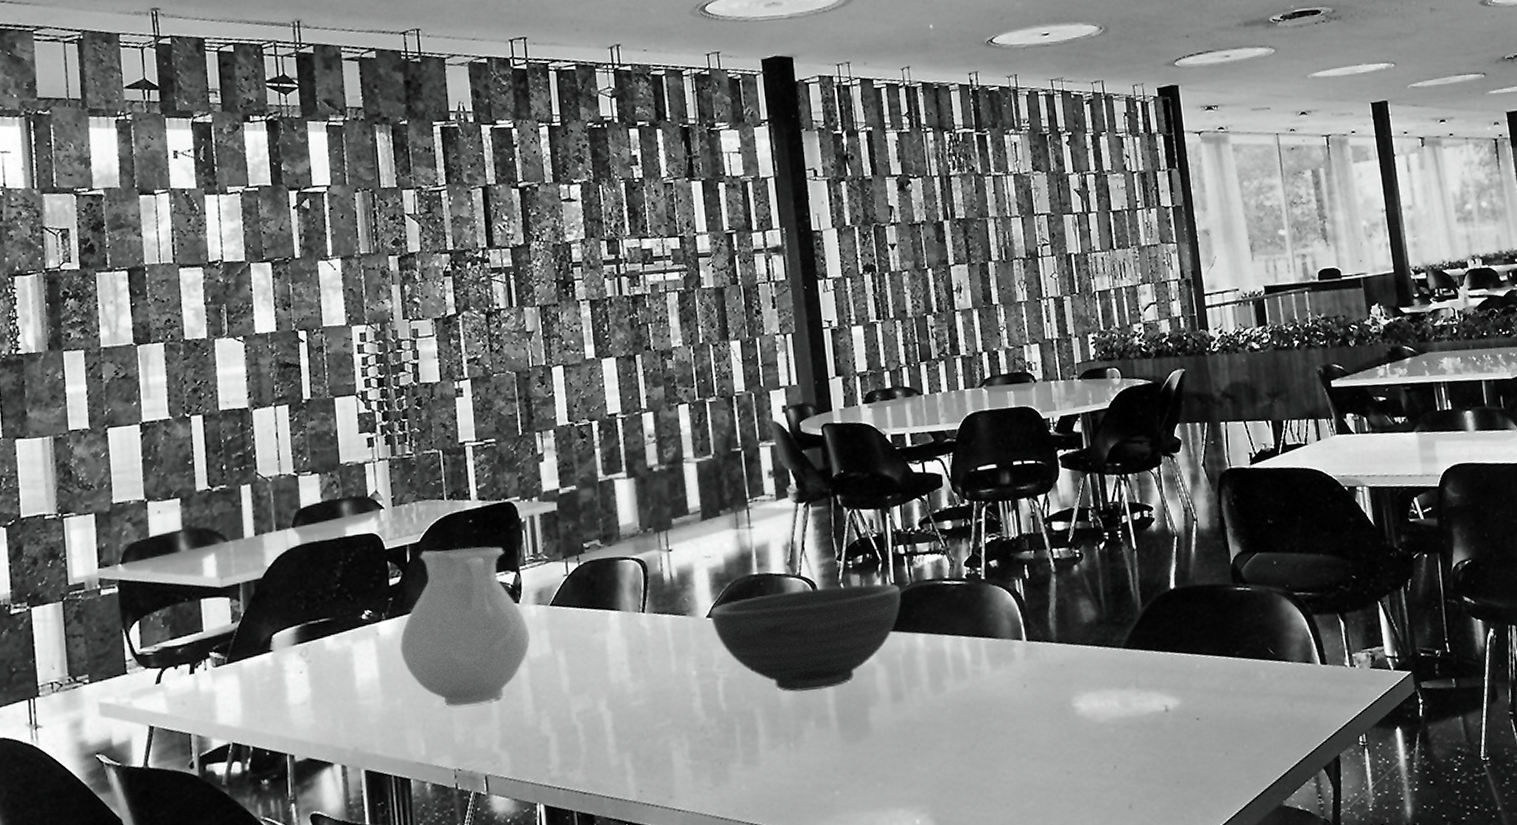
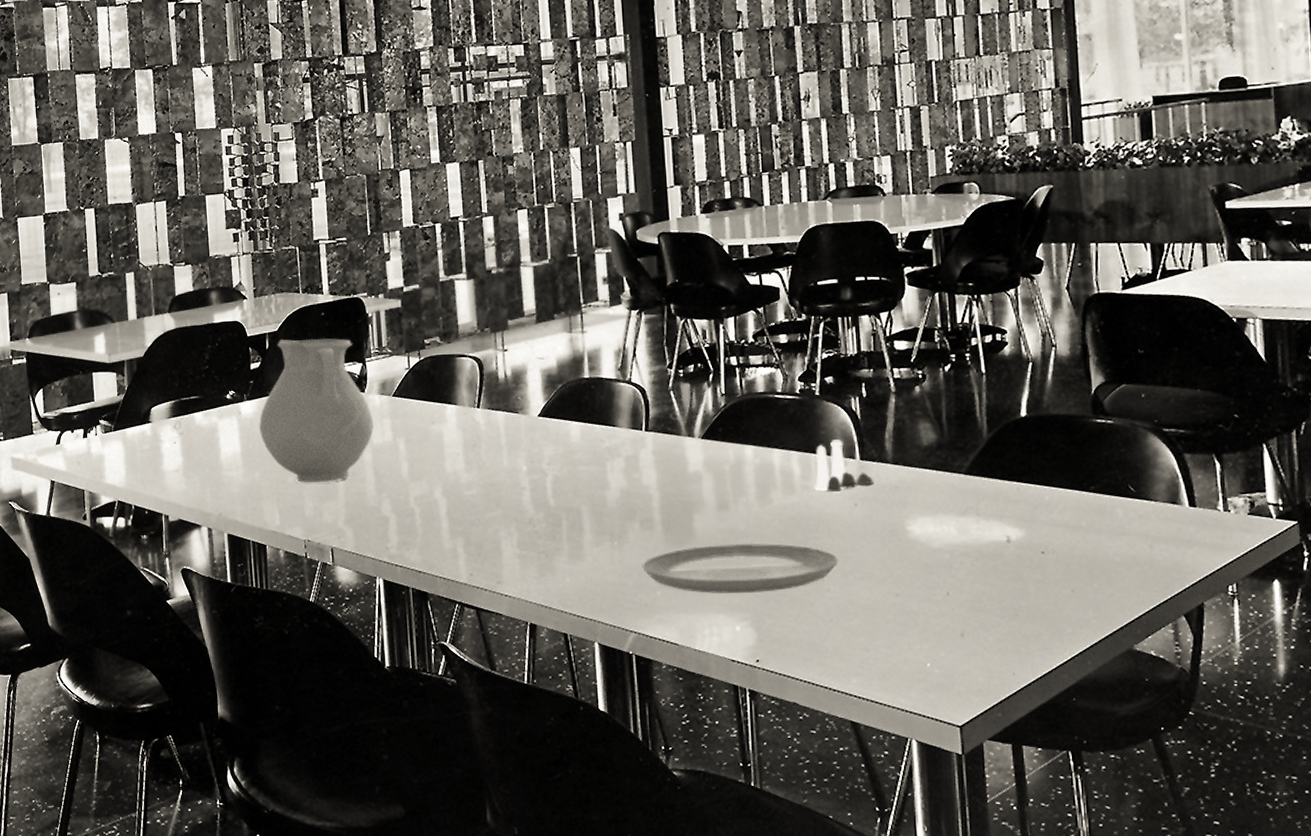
fruit bowl: present [709,583,901,692] -> none [541,392,731,494]
plate: none [819,731,1012,789] -> present [642,543,839,594]
salt and pepper shaker set: none [984,622,1041,675] -> present [814,439,875,492]

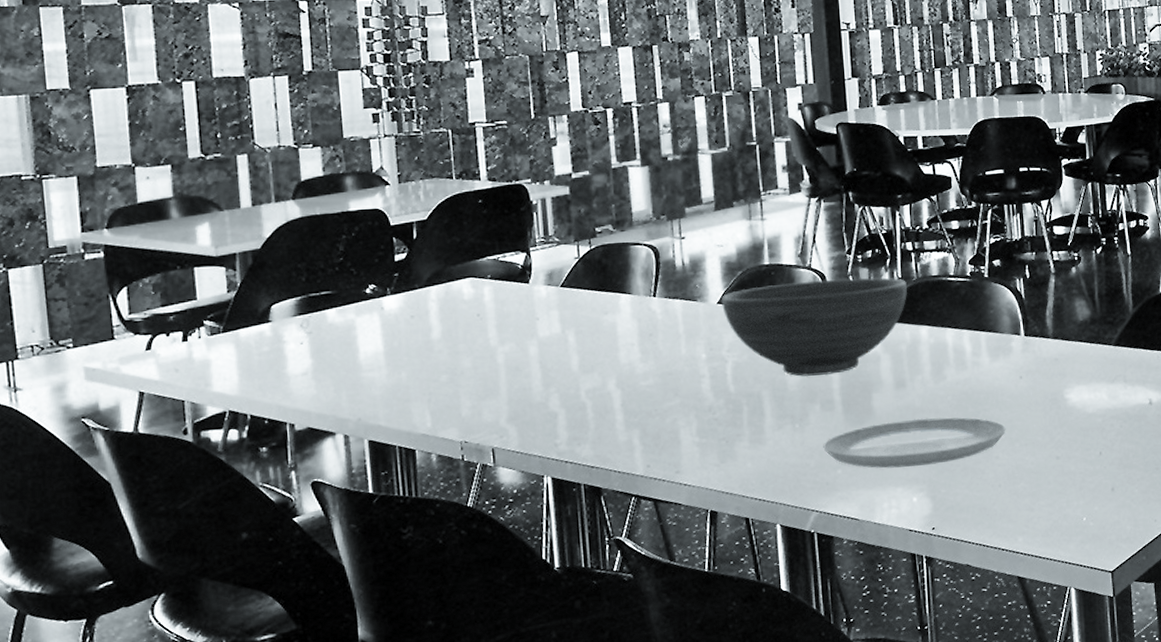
vase: present [258,338,374,484] -> none [405,226,540,382]
fruit bowl: none [541,392,731,494] -> present [720,277,907,377]
salt and pepper shaker set: present [814,439,875,492] -> none [984,318,1037,367]

